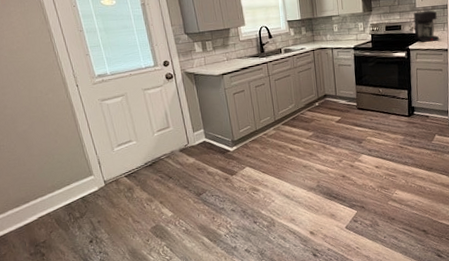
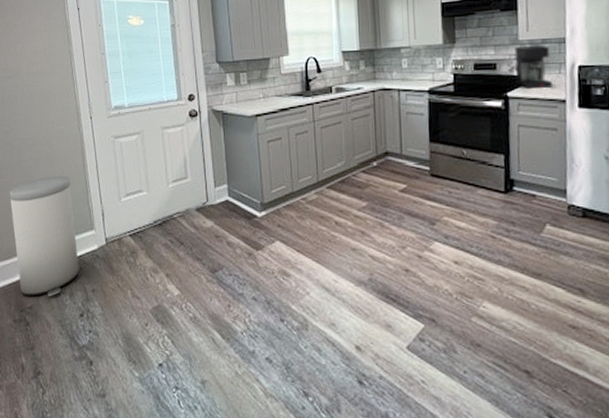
pedal bin: none [8,135,84,235] -> present [9,175,79,298]

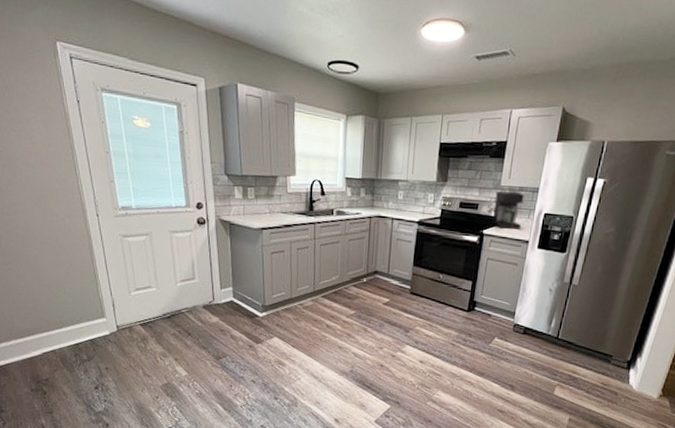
pedal bin: present [9,175,79,298] -> none [16,267,92,372]

